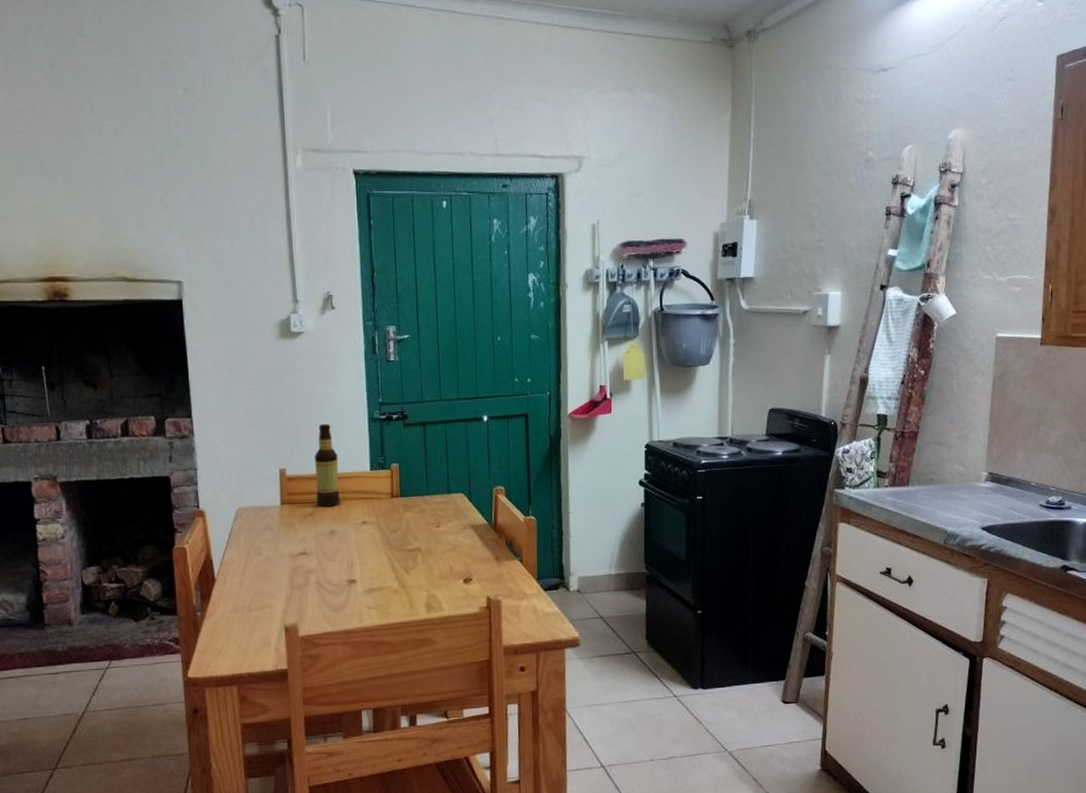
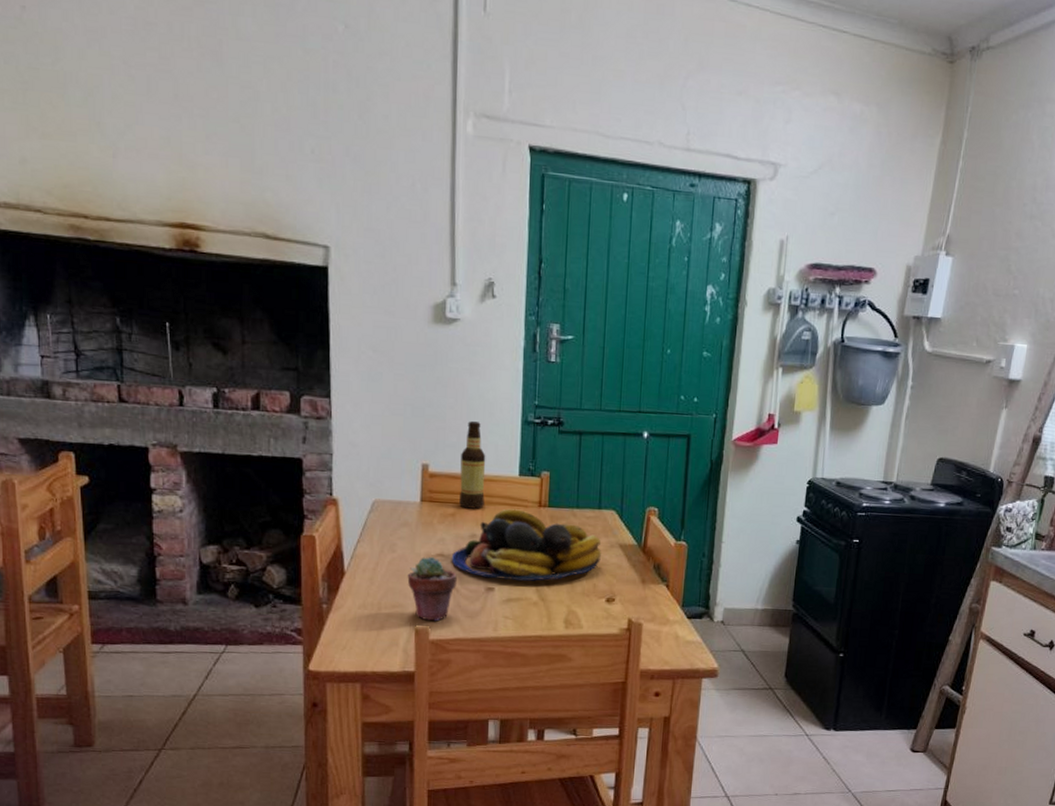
potted succulent: none [273,555,320,618] -> present [407,556,457,622]
fruit bowl: none [313,502,455,571] -> present [451,509,601,582]

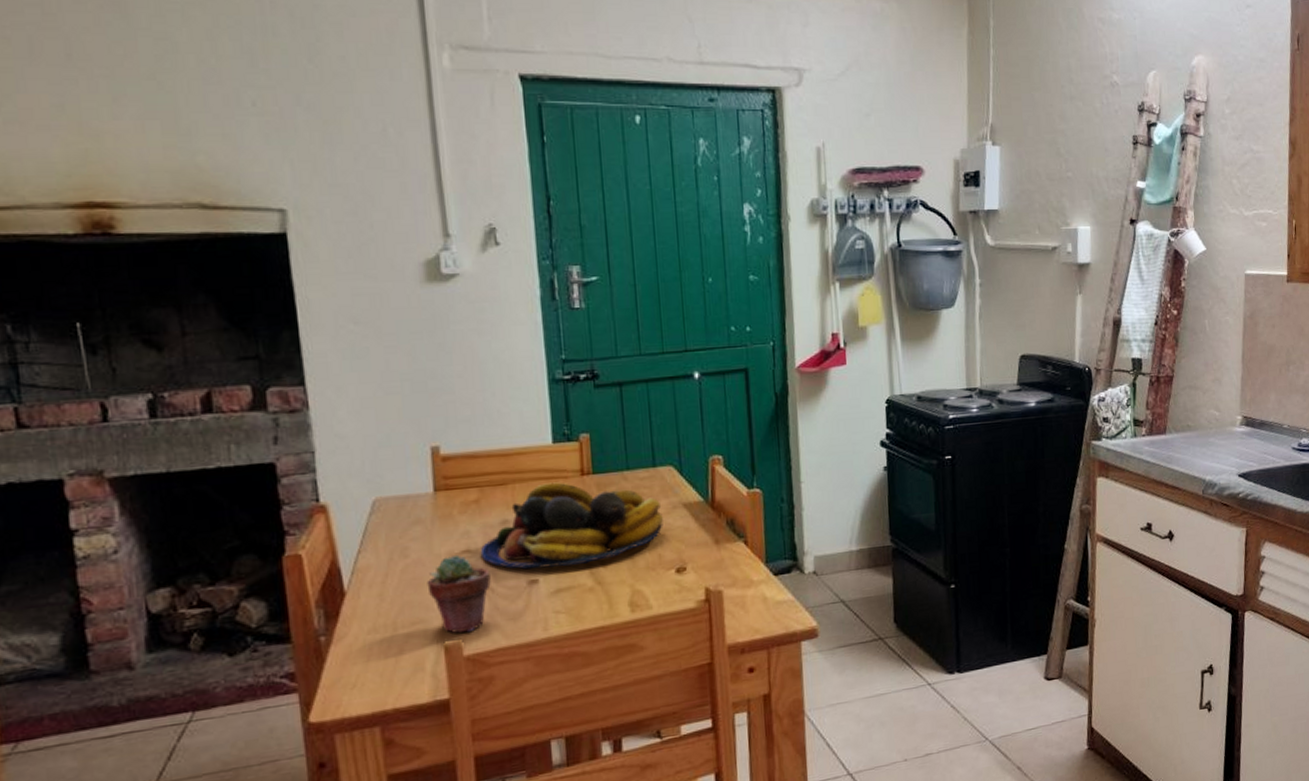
bottle: present [459,421,486,509] -> none [478,388,514,491]

